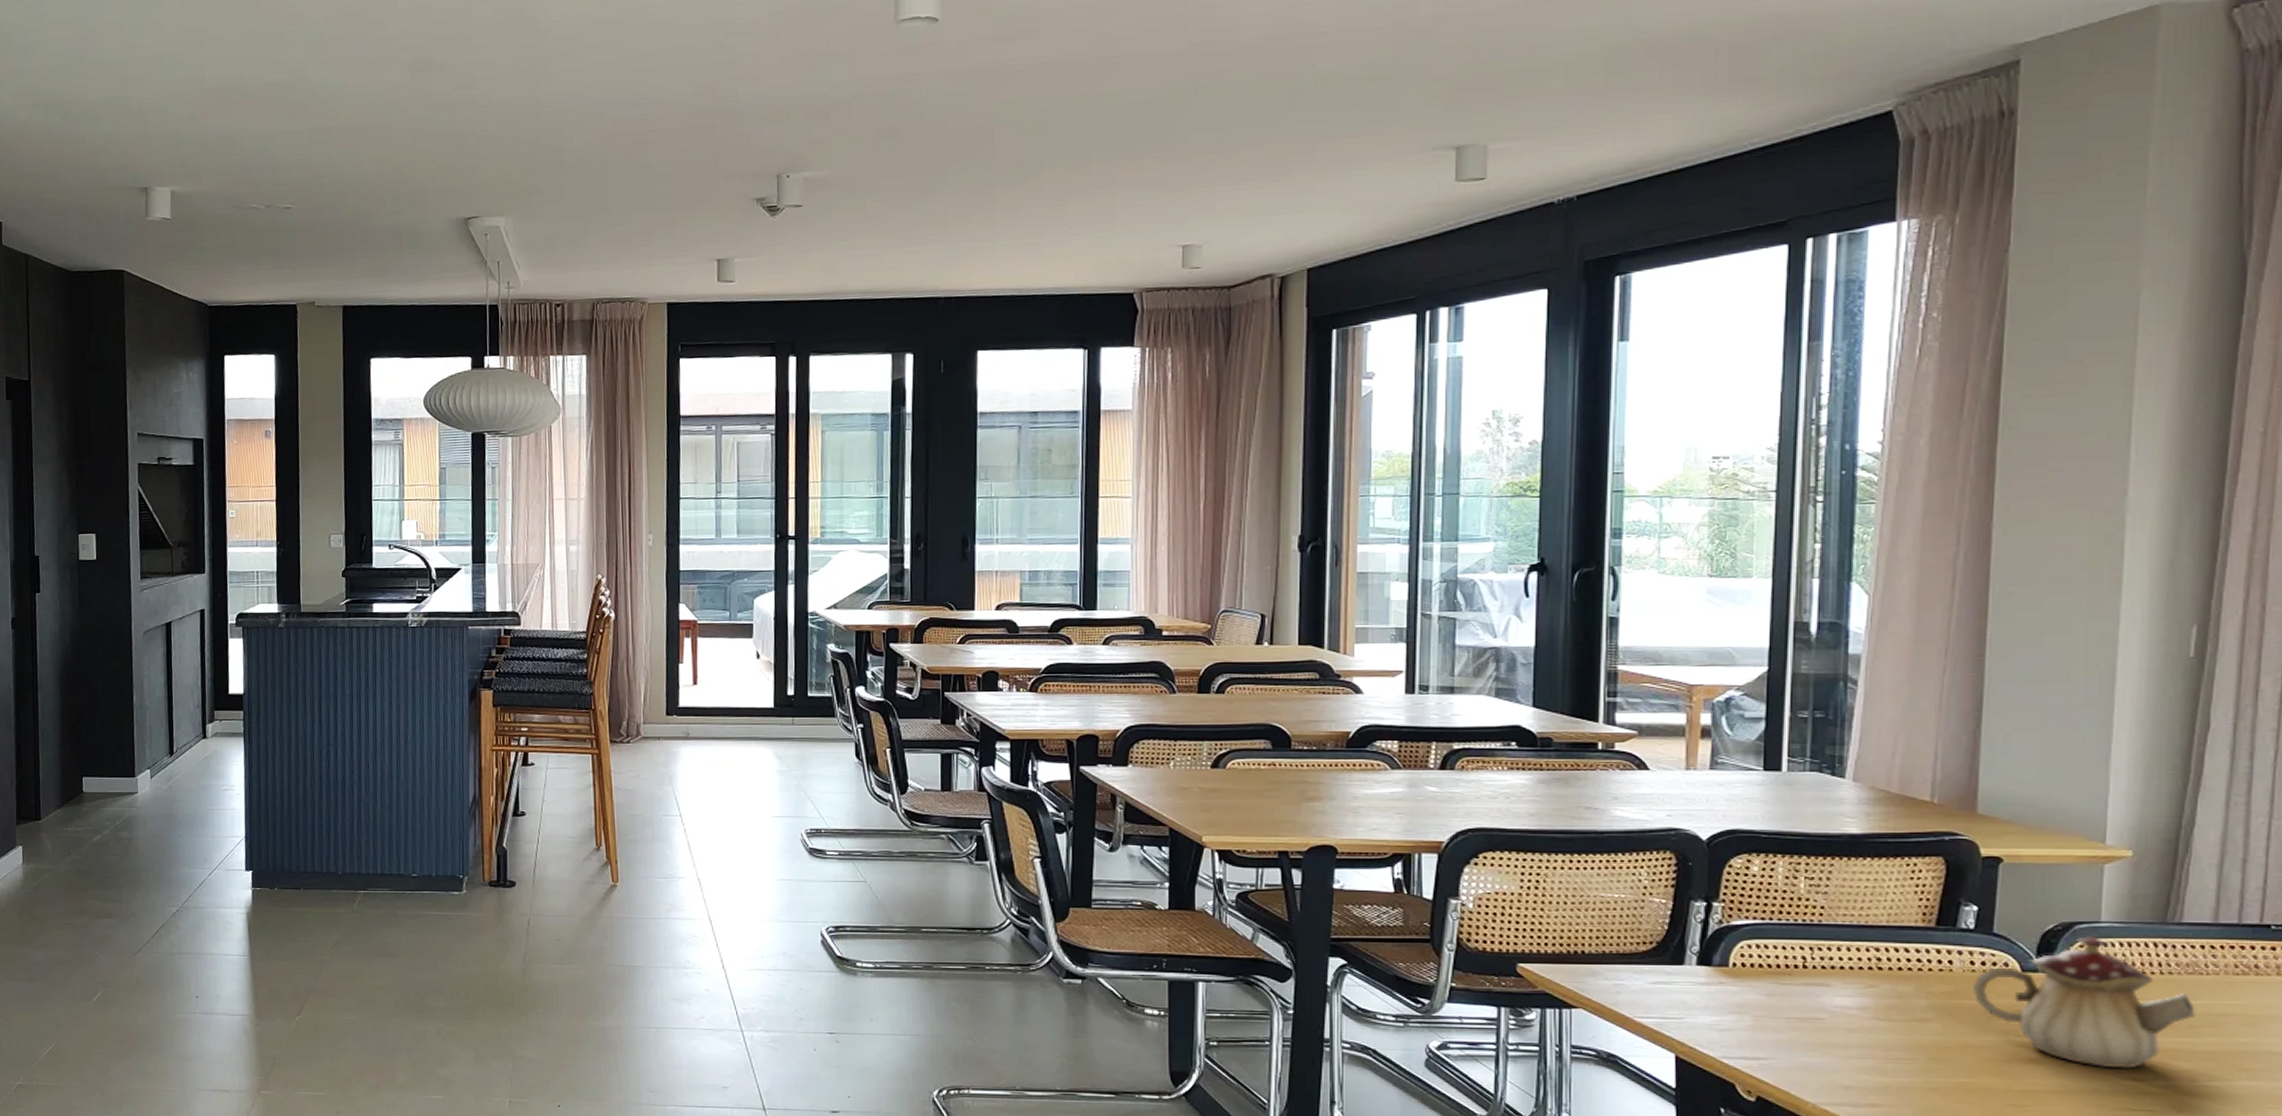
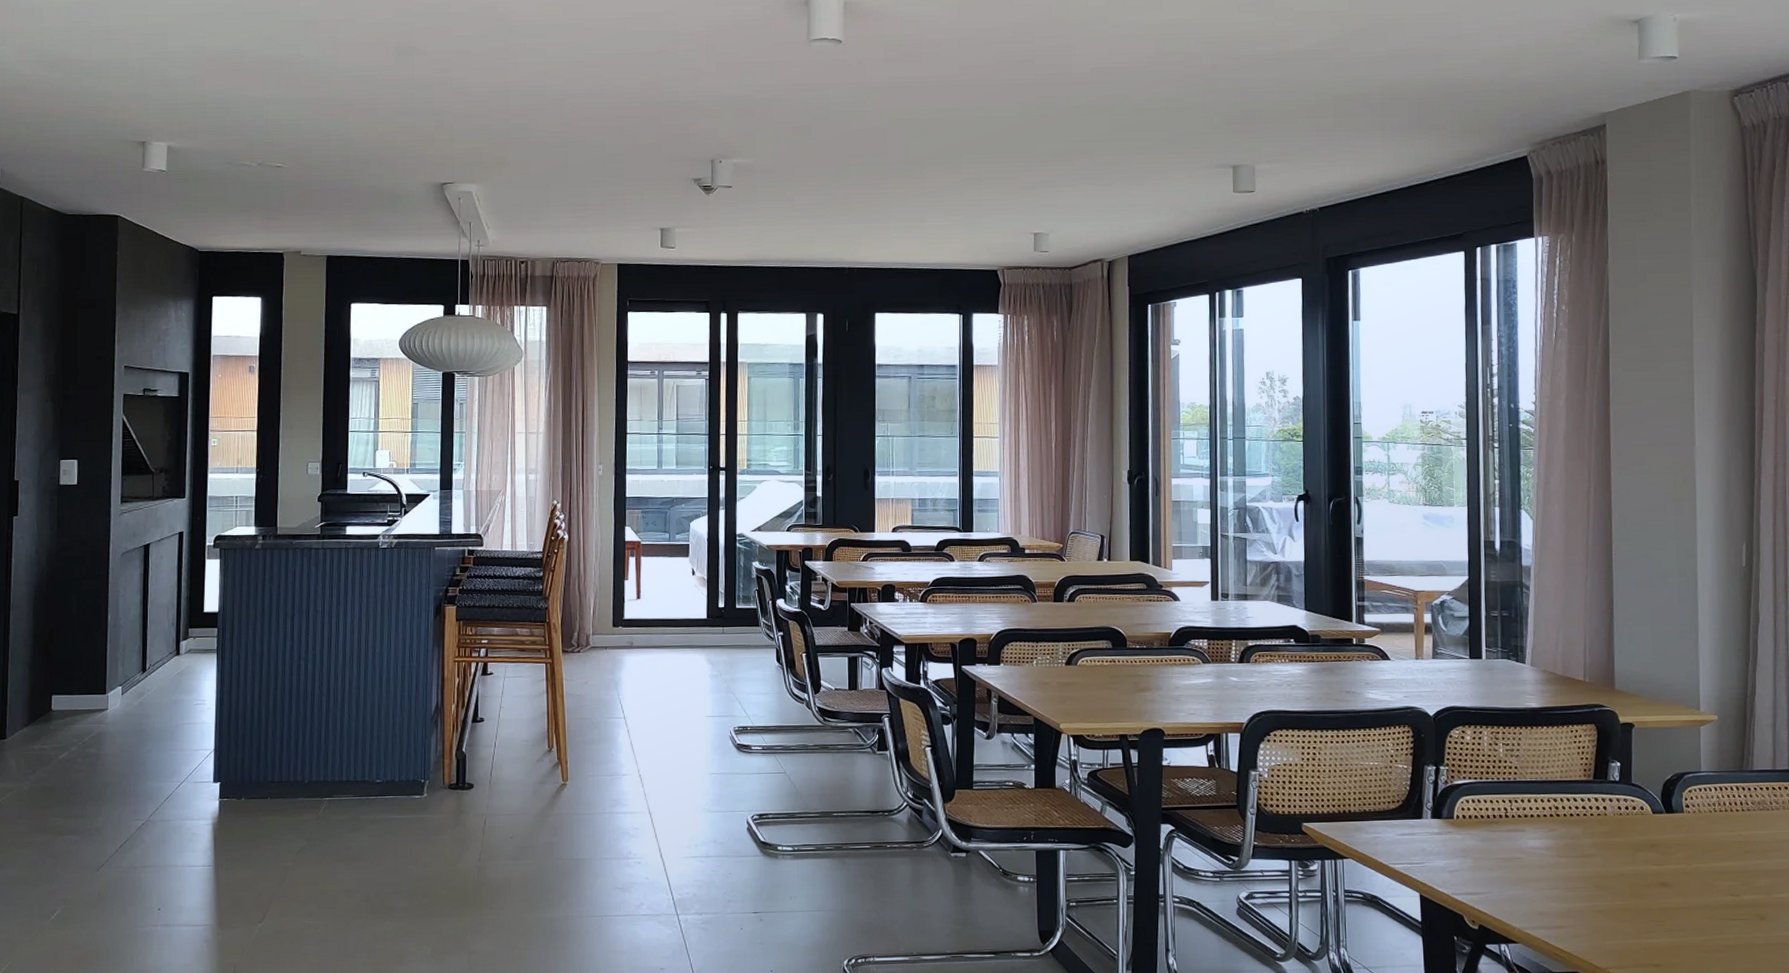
teapot: present [1973,937,2197,1069] -> none [1621,783,1768,887]

